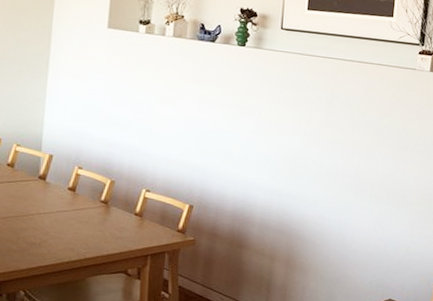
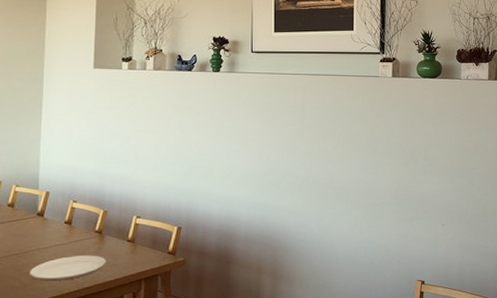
plate: none [28,224,111,249] -> present [30,255,106,281]

